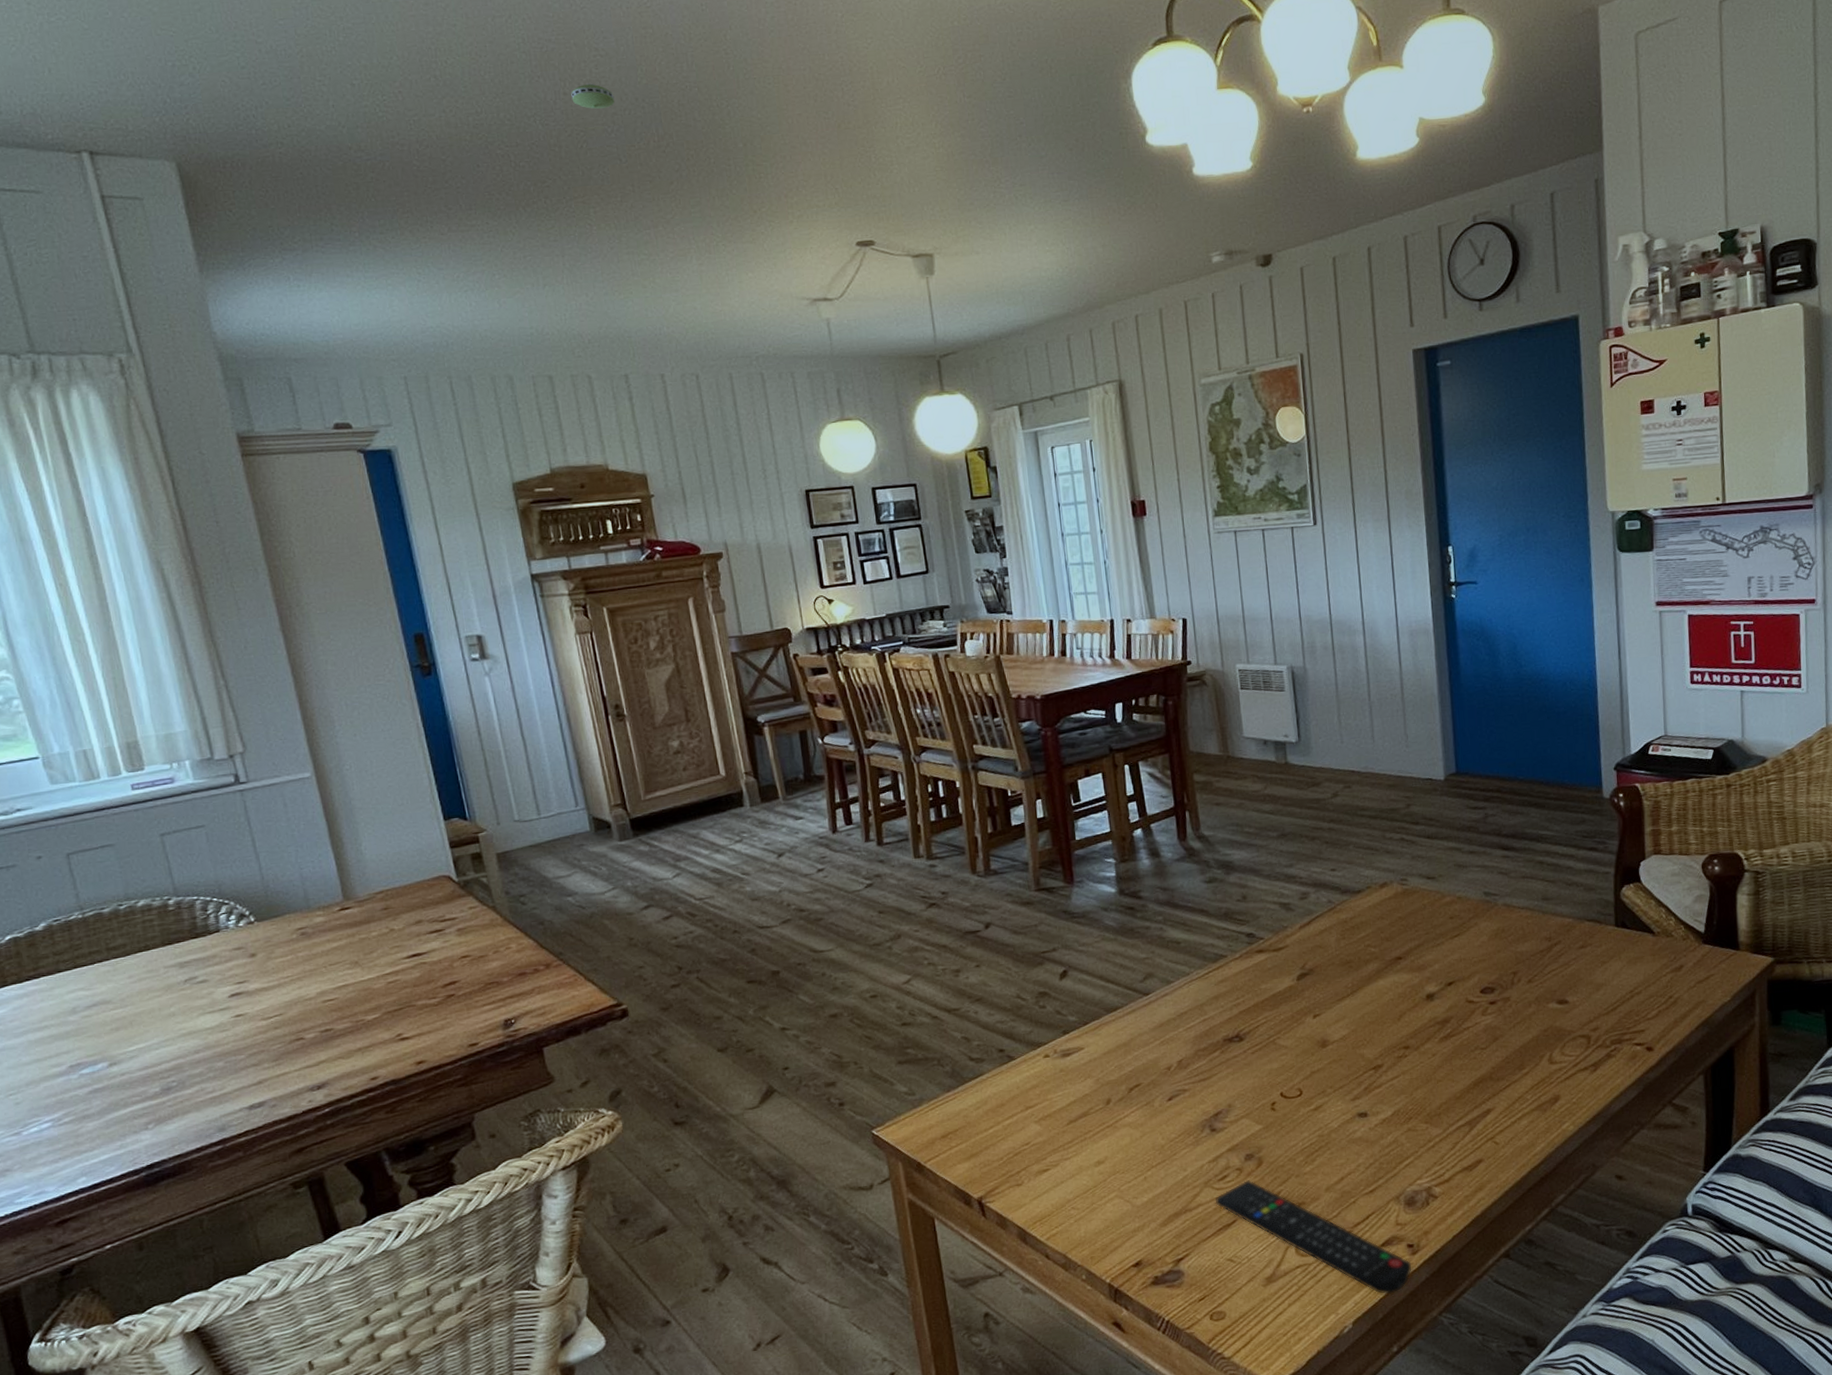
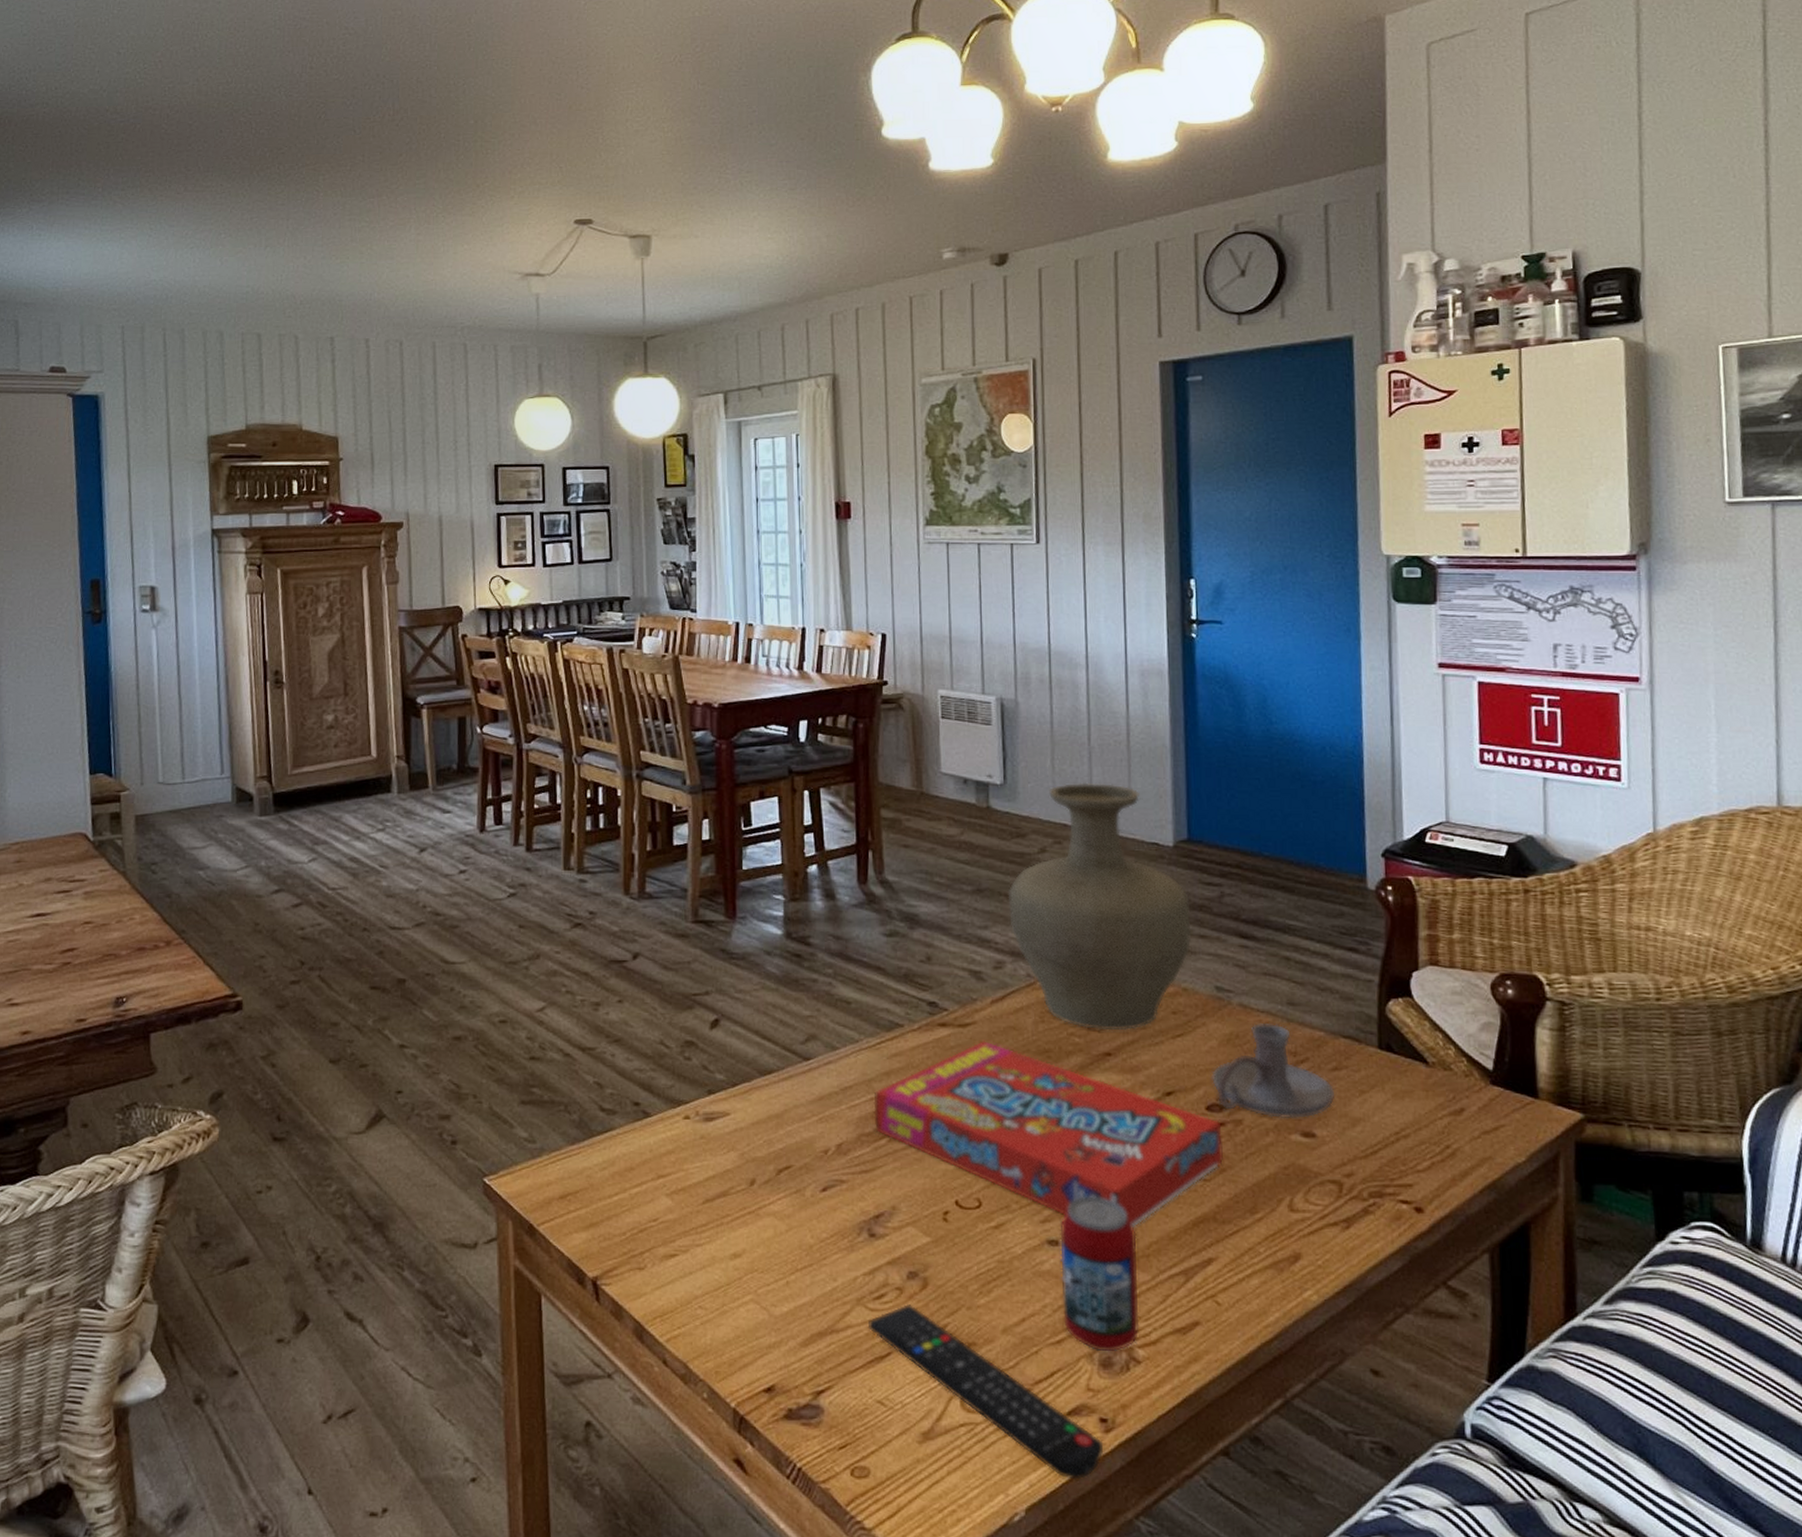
smoke detector: present [571,83,615,110] -> none [317,59,357,84]
snack box: none [1206,960,1497,1095] -> present [873,1041,1224,1229]
vase: none [1308,732,1463,940] -> present [1009,782,1192,1031]
beverage can: none [1367,1073,1435,1194] -> present [1060,1196,1139,1352]
candle holder: none [1484,916,1582,992] -> present [1211,1022,1335,1118]

